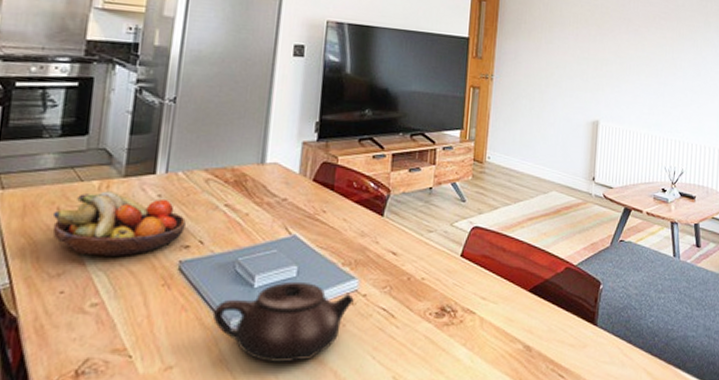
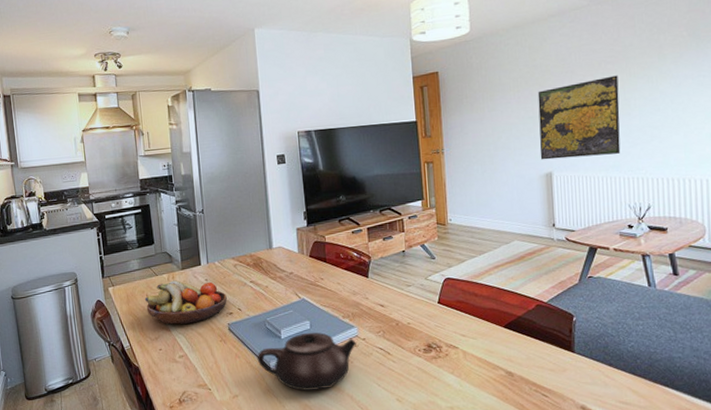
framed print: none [589,32,669,112] -> present [537,75,621,160]

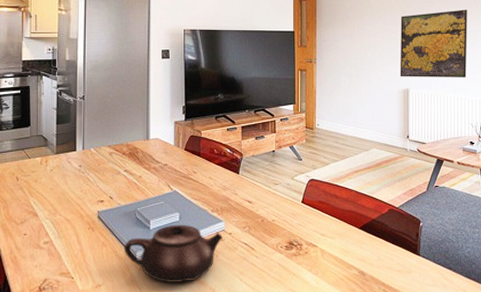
fruit bowl: present [144,280,227,325] -> none [14,164,99,209]

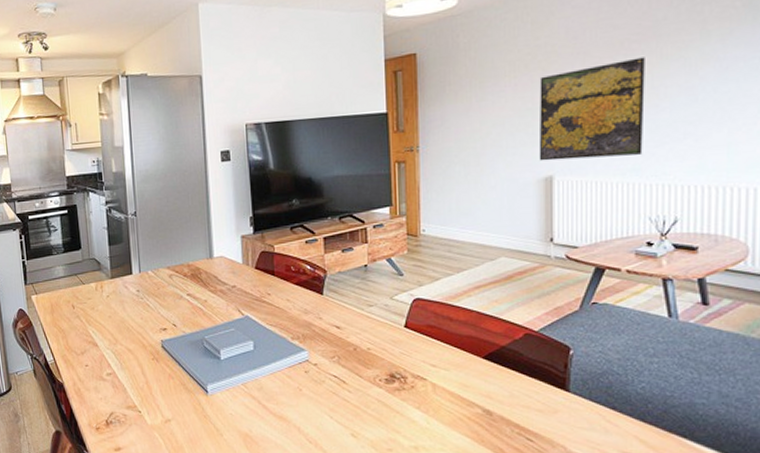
teapot: present [124,224,224,283] -> none [192,354,308,419]

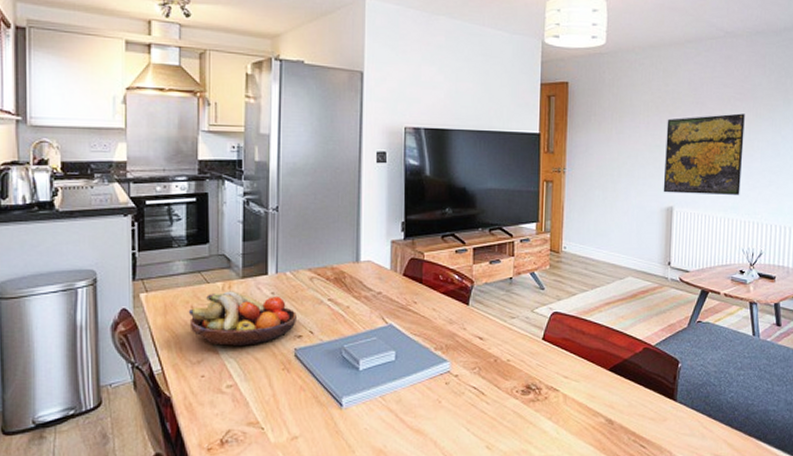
fruit bowl: none [70,290,161,339] -> present [188,291,297,346]

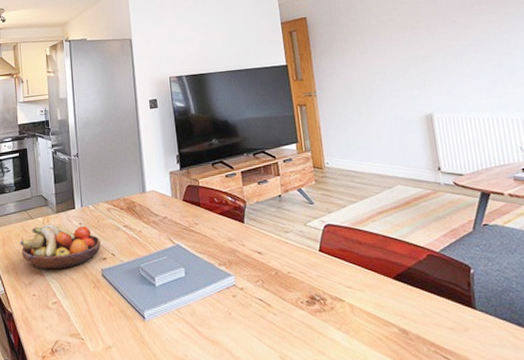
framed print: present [663,113,745,195] -> none [410,15,505,102]

